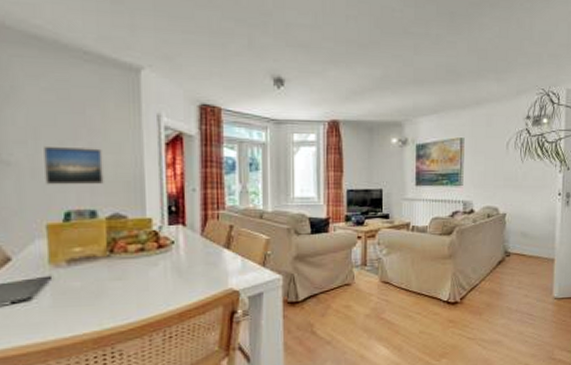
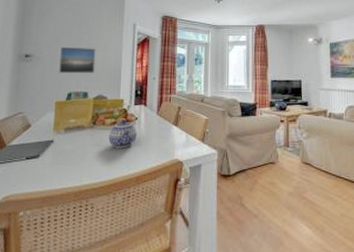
teapot: none [135,244,175,281] -> present [109,119,137,149]

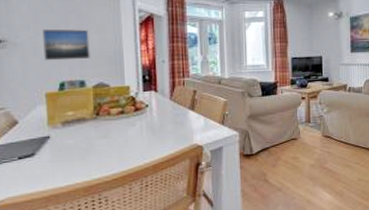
teapot: present [109,119,137,149] -> none [116,108,149,139]

